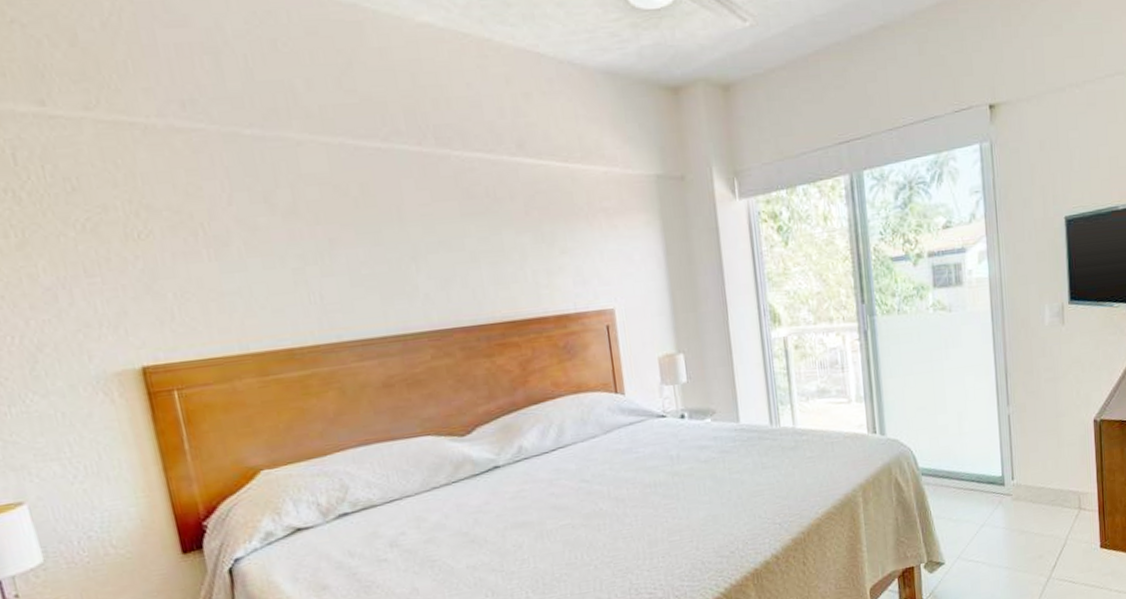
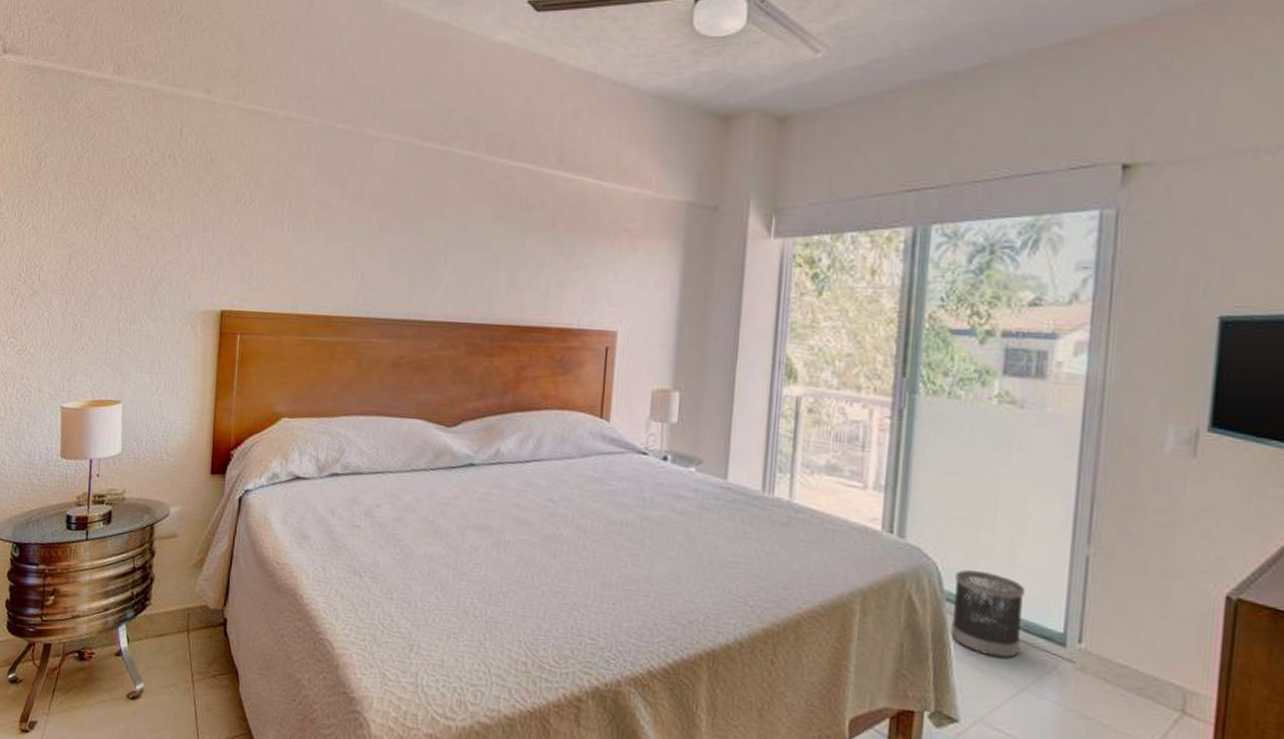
wastebasket: none [925,445,977,509] -> present [950,570,1025,659]

